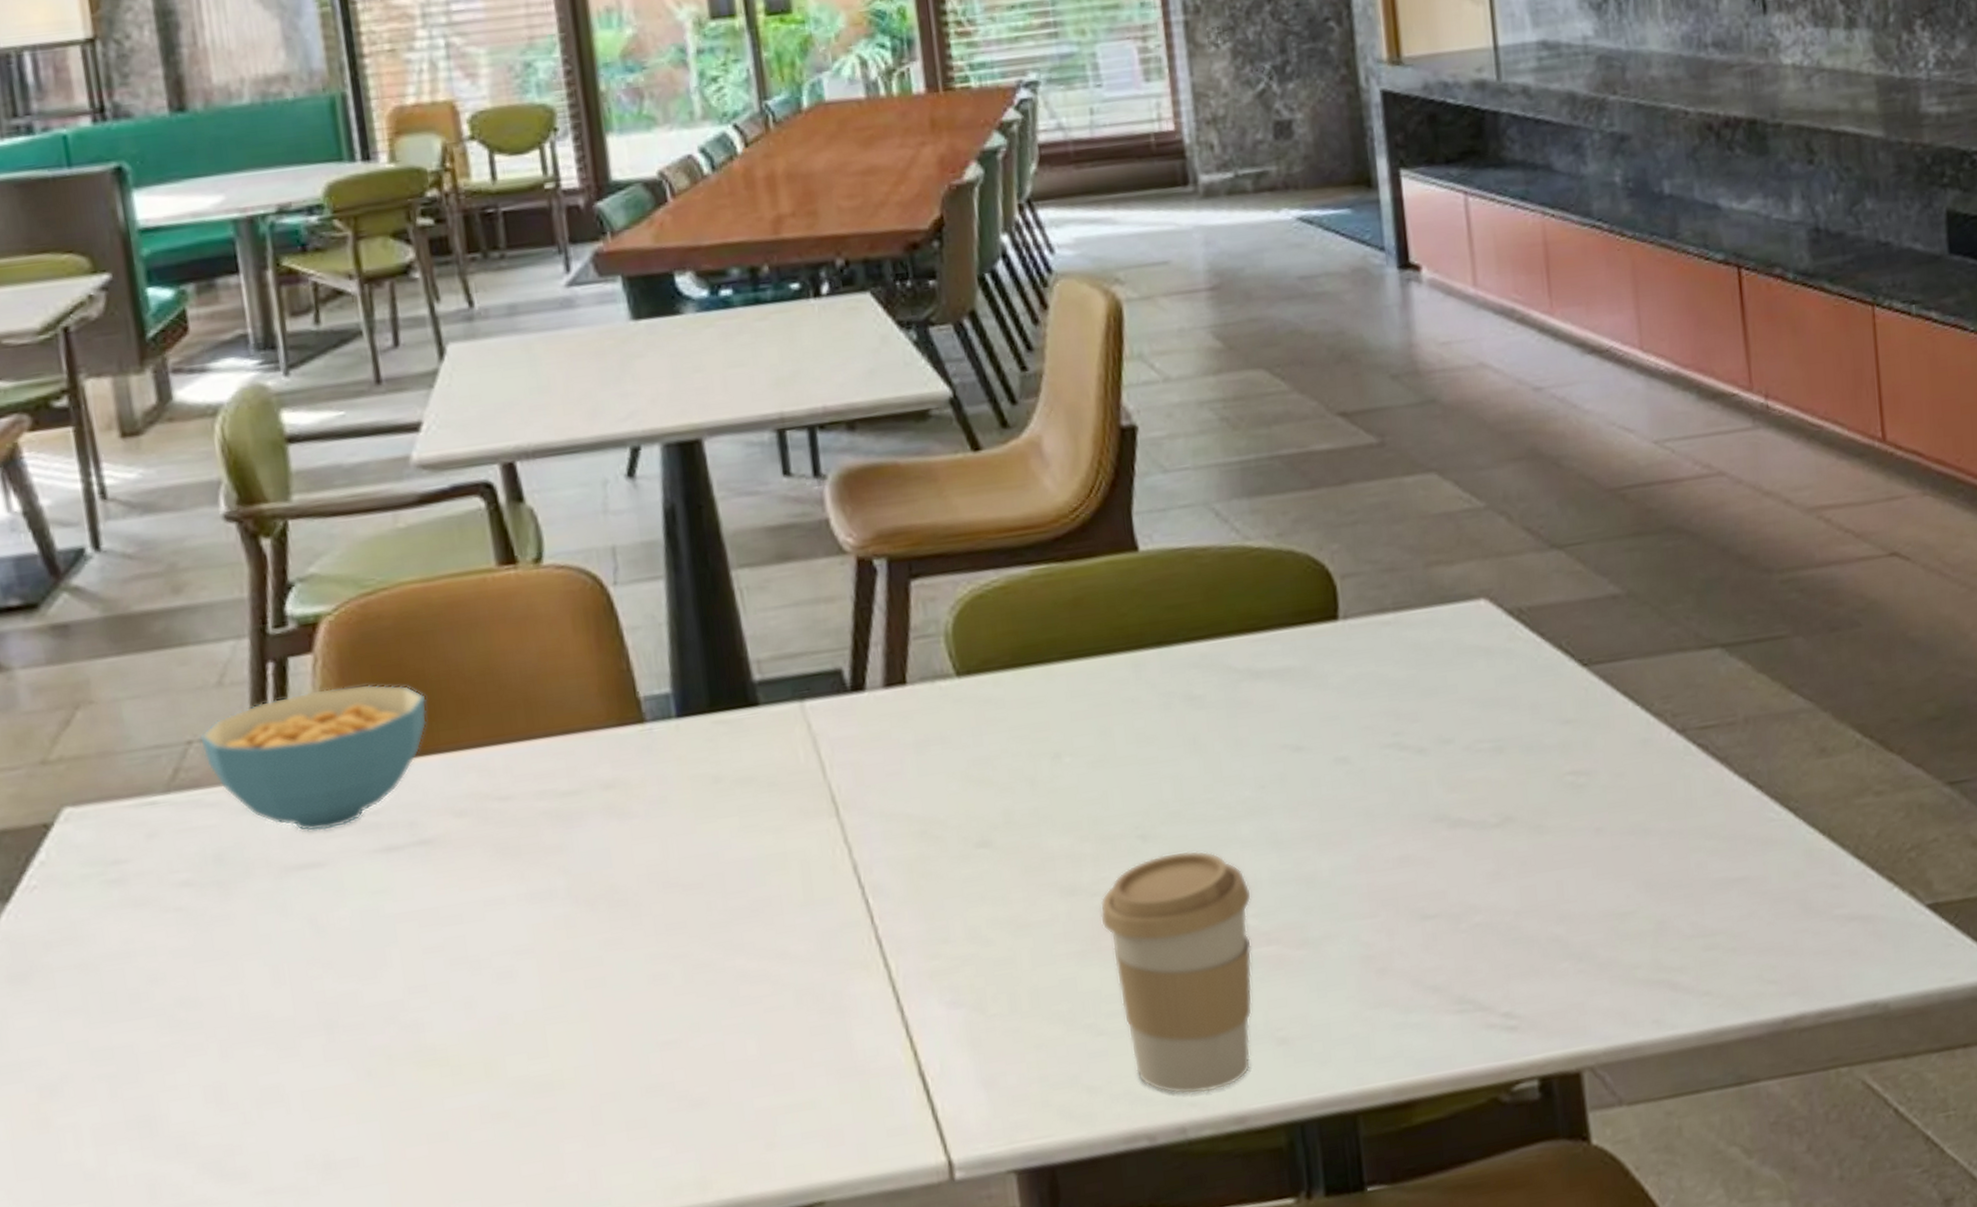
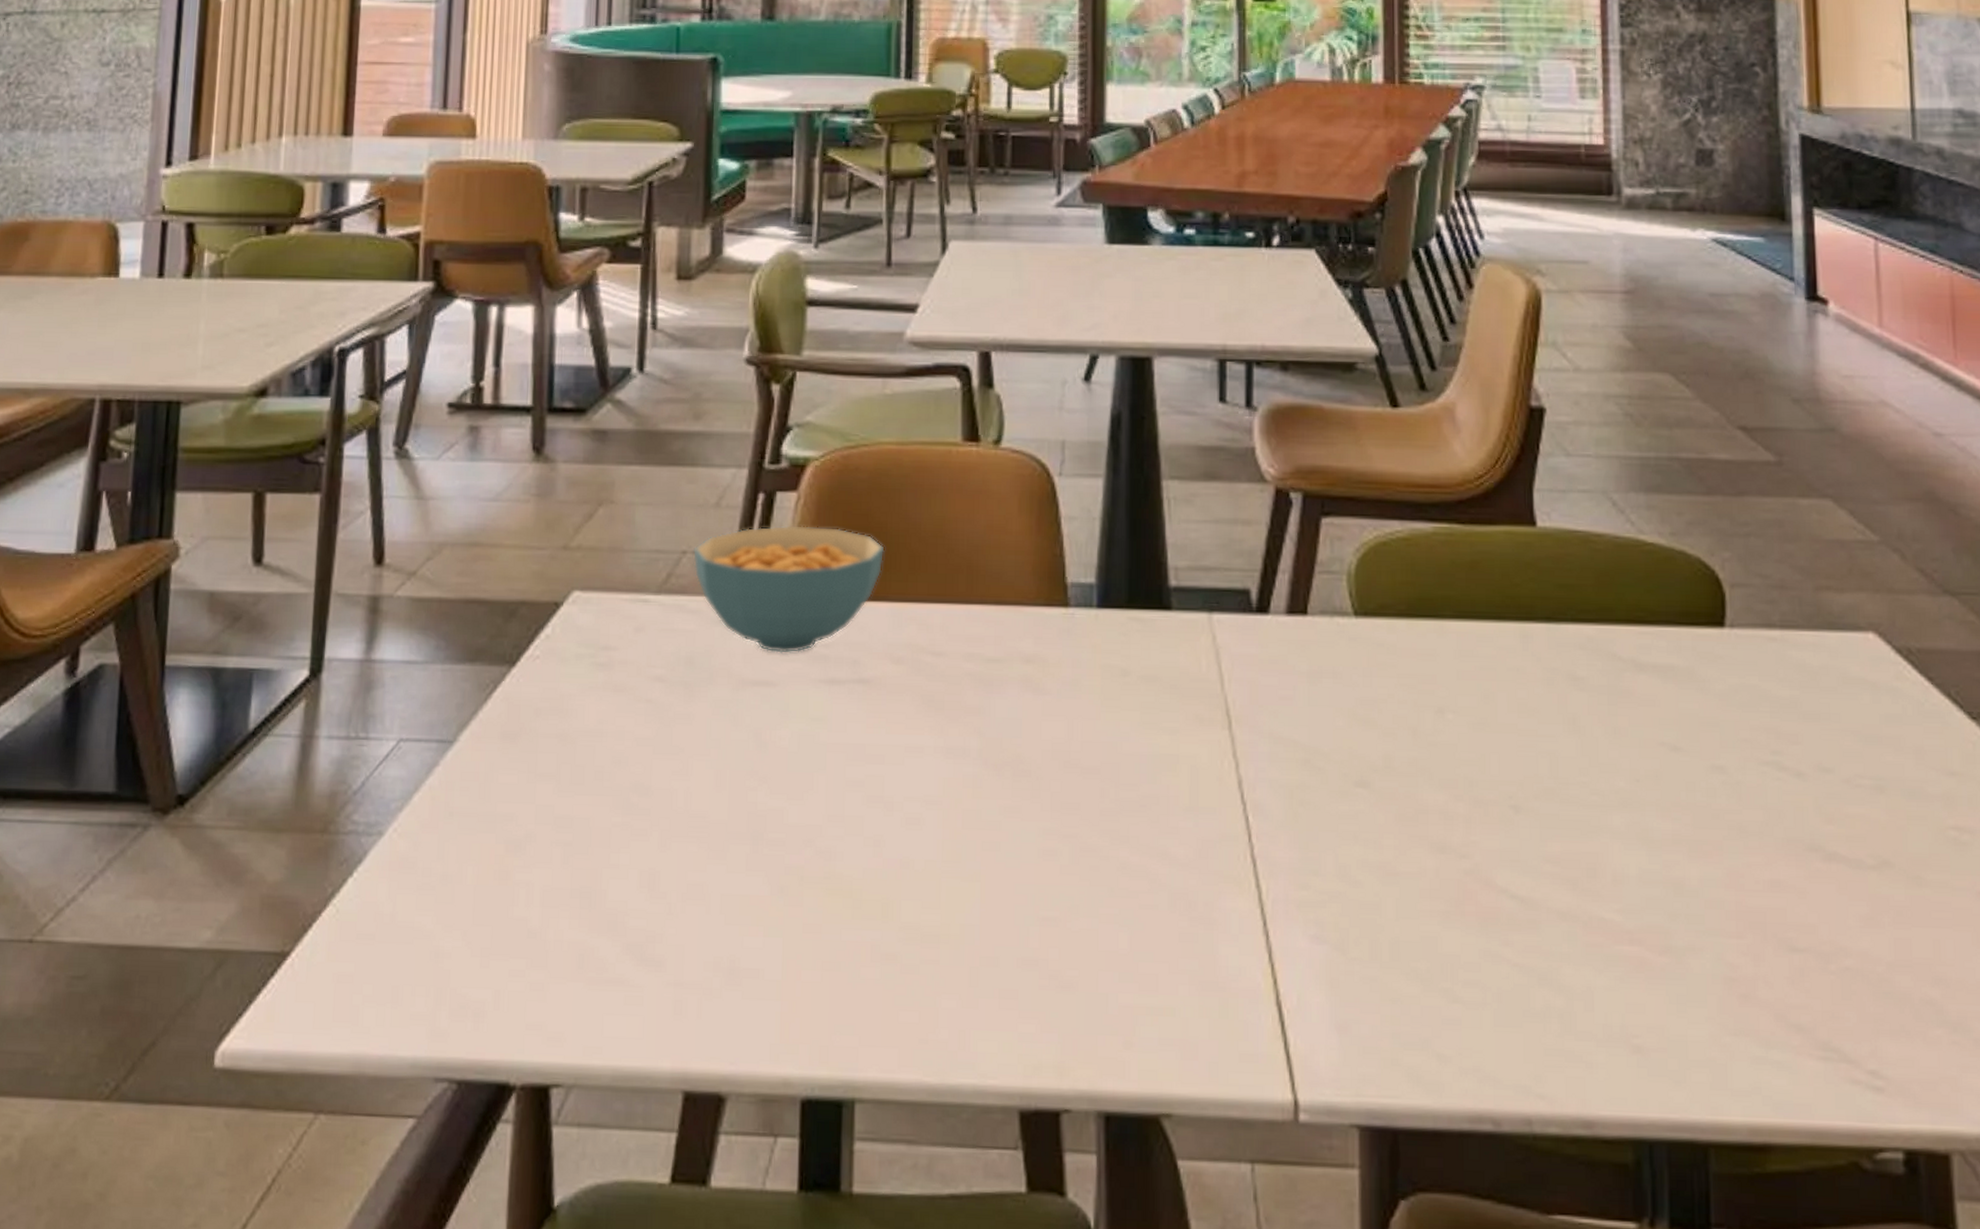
coffee cup: present [1100,850,1253,1095] -> none [1466,829,1618,1087]

